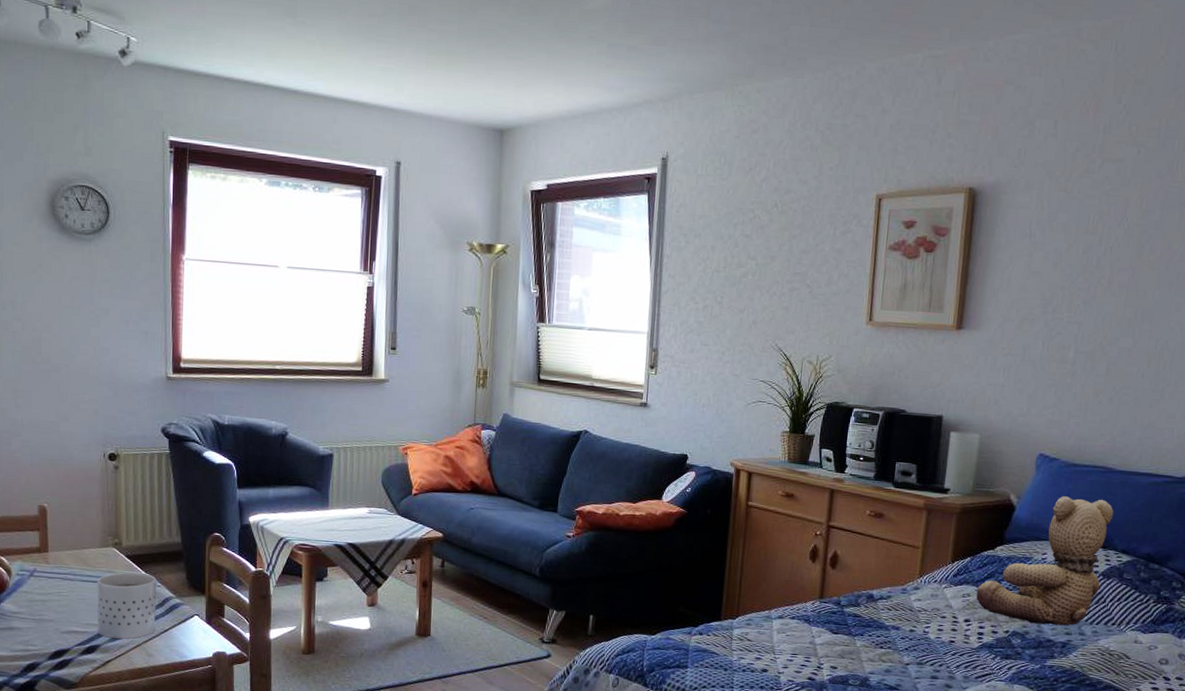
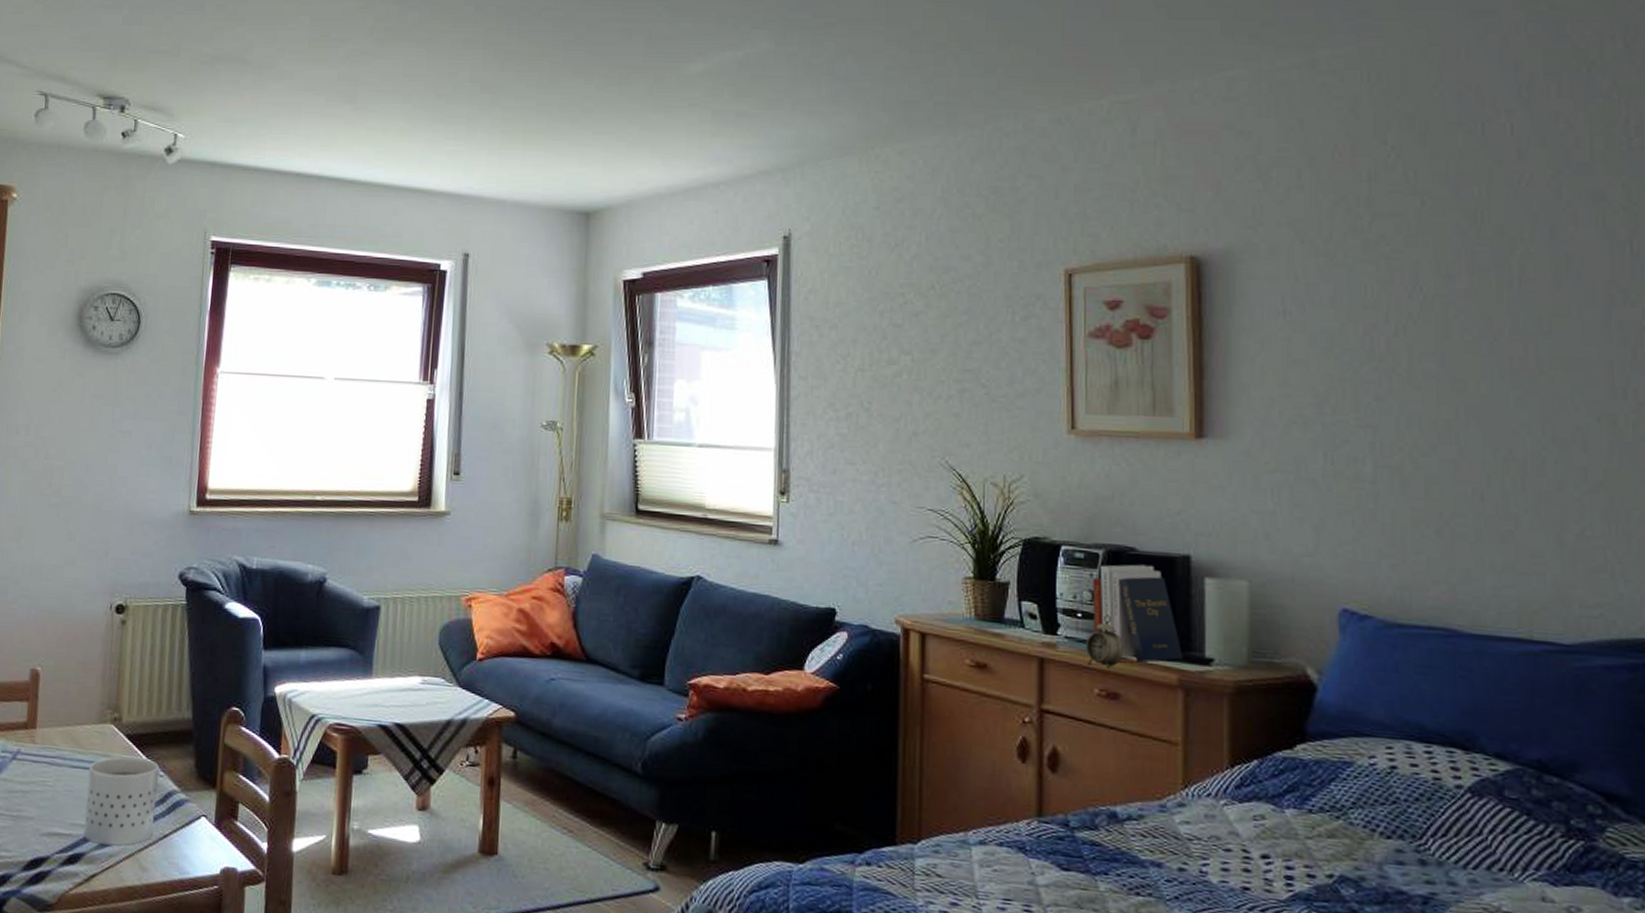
alarm clock: none [864,458,890,496] -> present [1086,615,1125,668]
books: none [870,422,930,492] -> present [1092,564,1183,663]
teddy bear: present [976,496,1114,626] -> none [1273,671,1473,870]

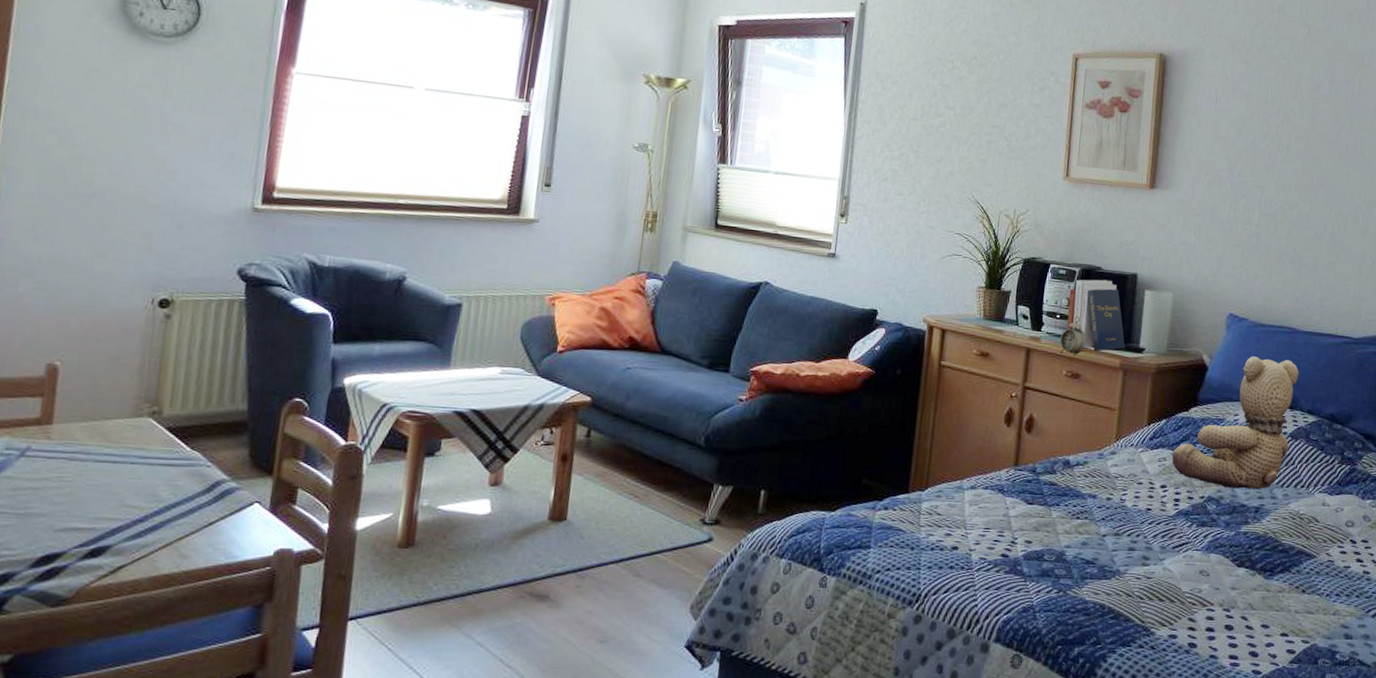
mug: present [83,756,160,847] -> none [110,449,207,537]
teddy bear: none [1273,671,1473,870] -> present [1171,356,1299,490]

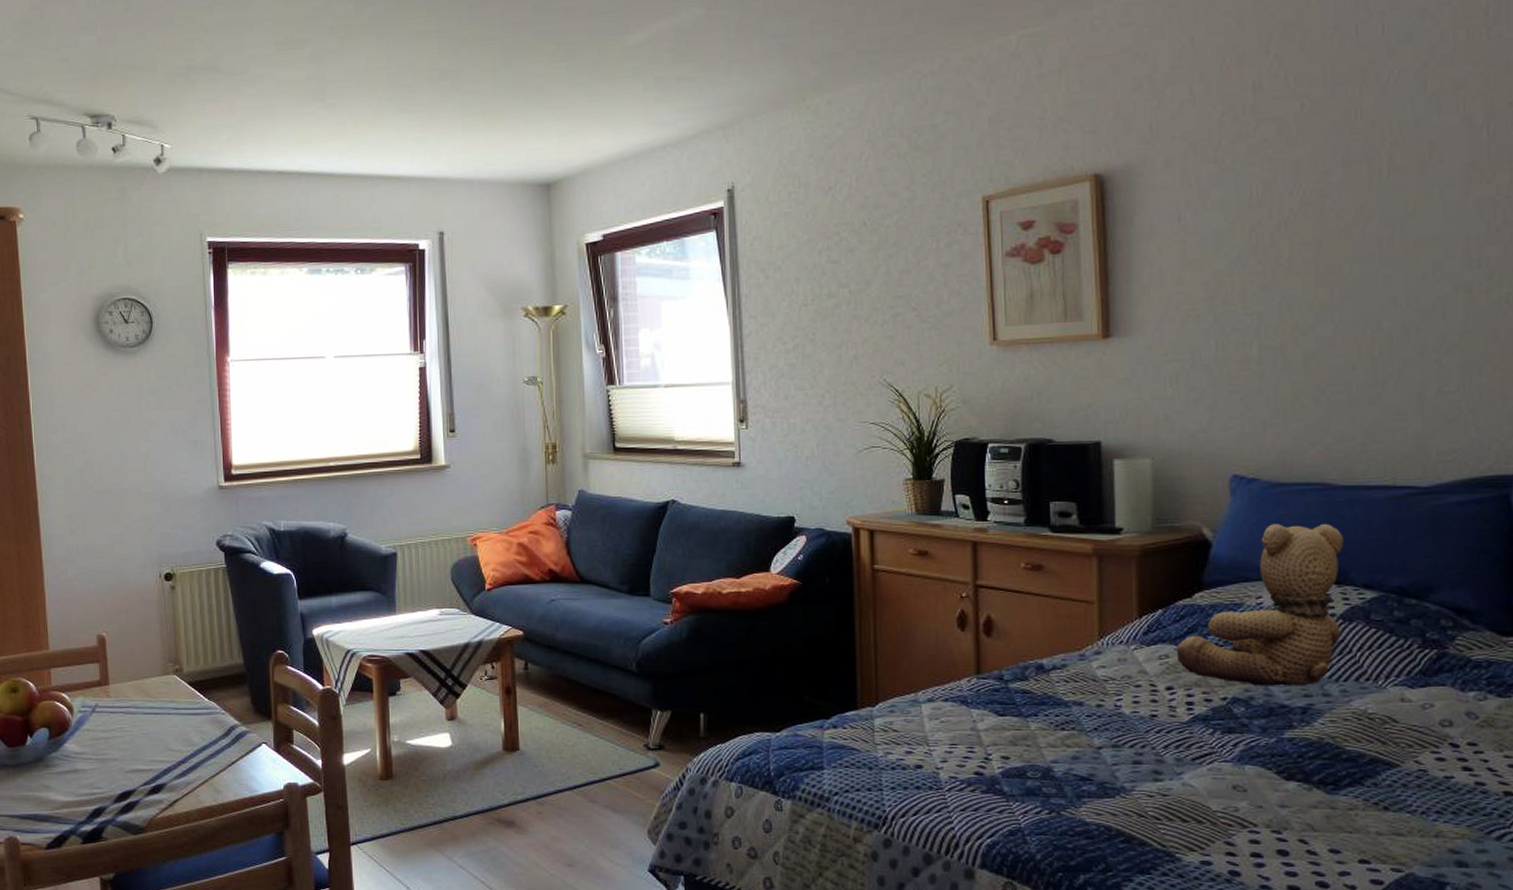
alarm clock: present [1060,316,1087,356] -> none [1013,499,1046,545]
books: present [1067,279,1125,352] -> none [1016,453,1096,537]

